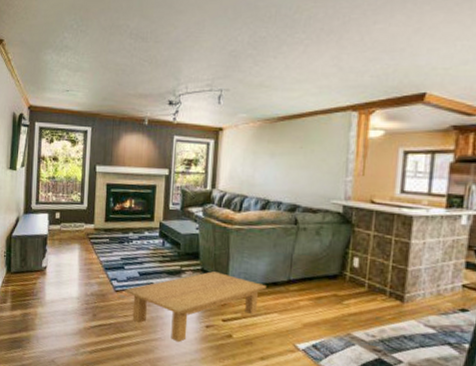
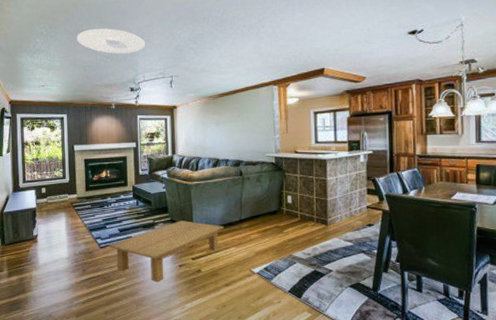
ceiling light: none [111,24,193,57] -> present [77,28,146,54]

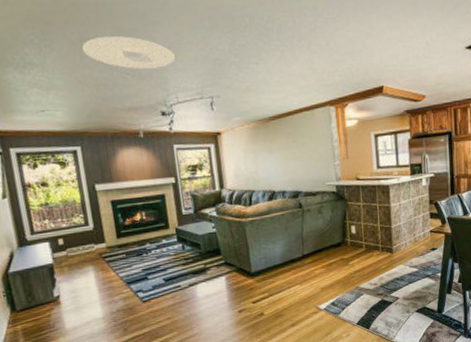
coffee table: present [108,221,224,283] -> none [152,262,286,333]

